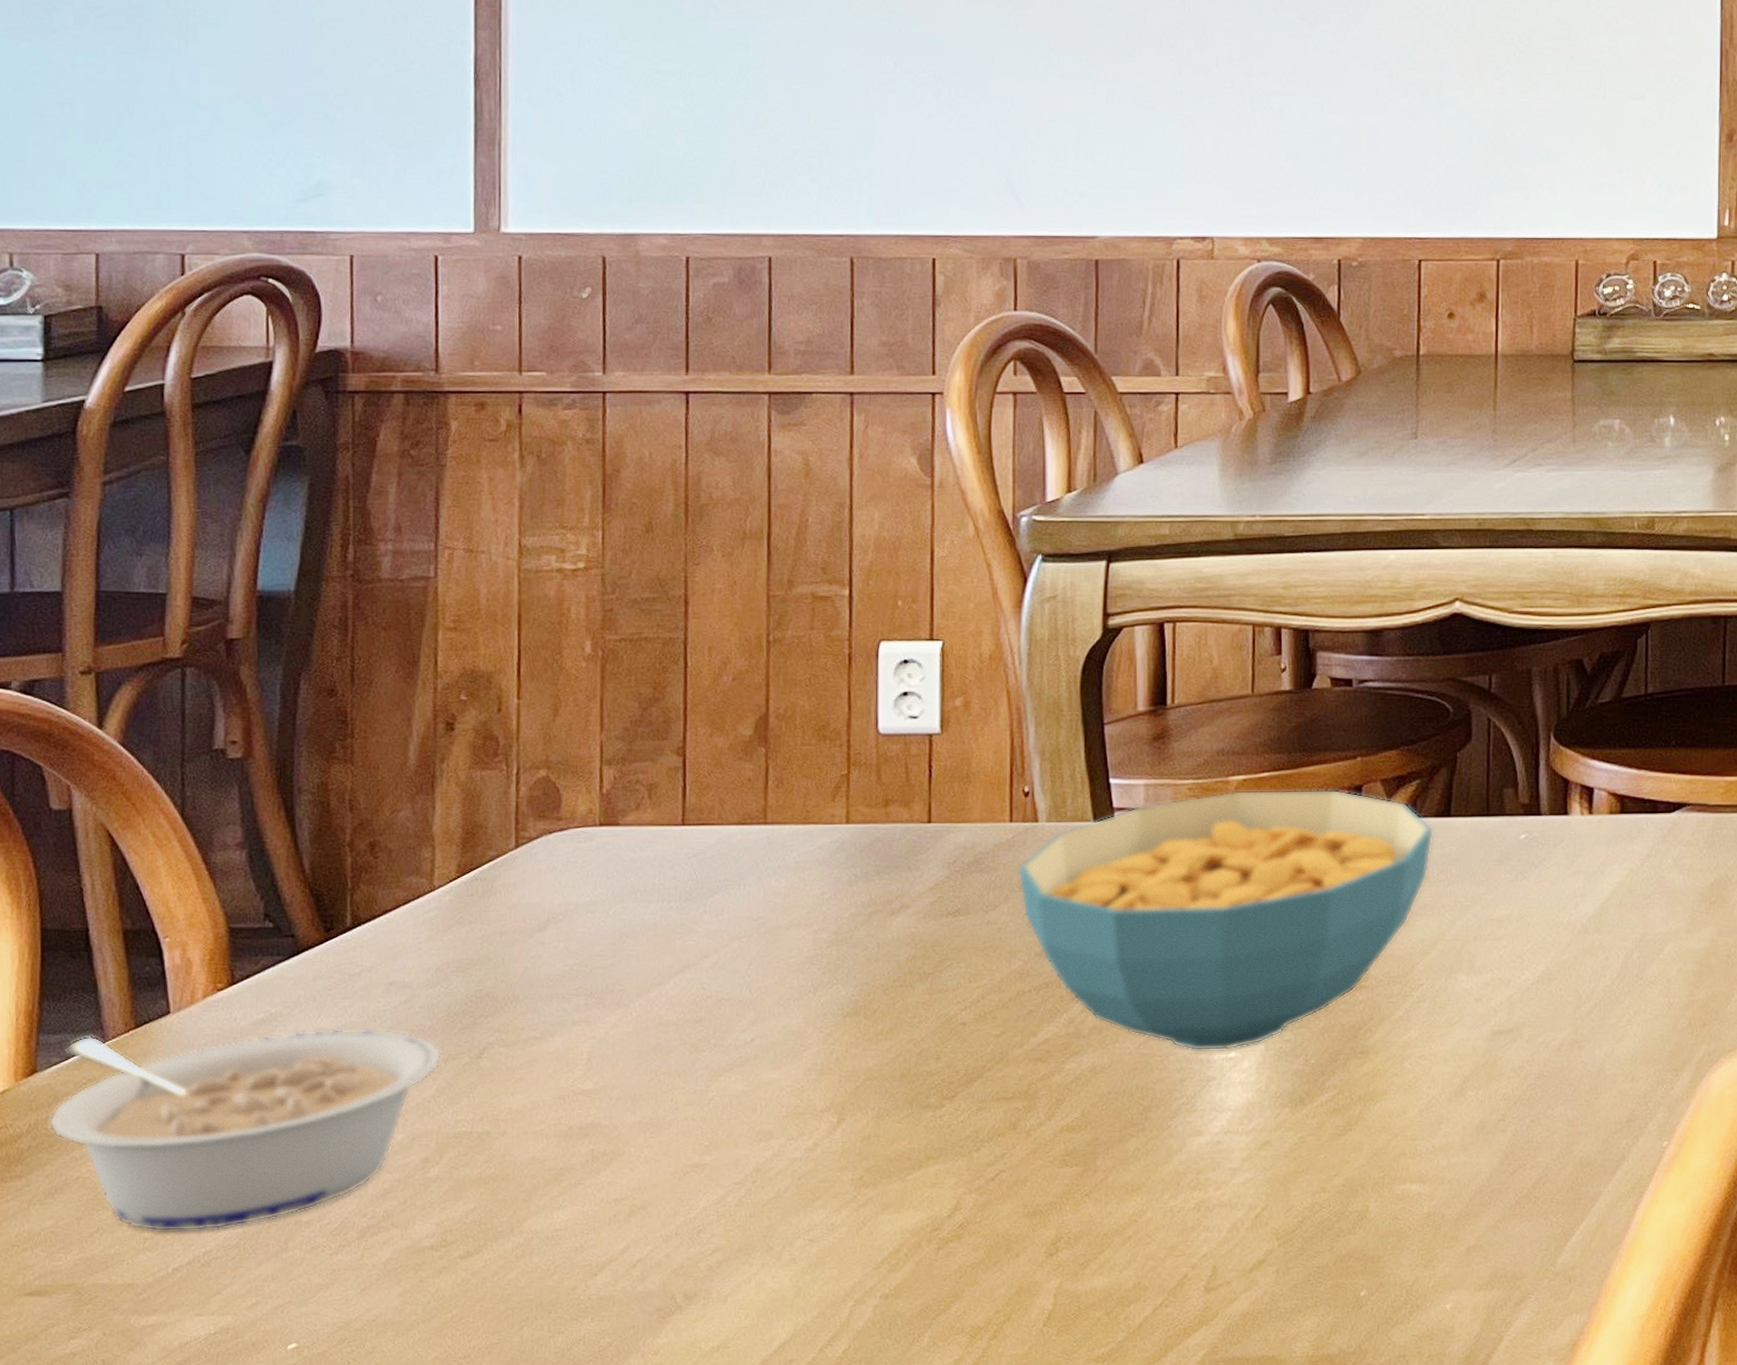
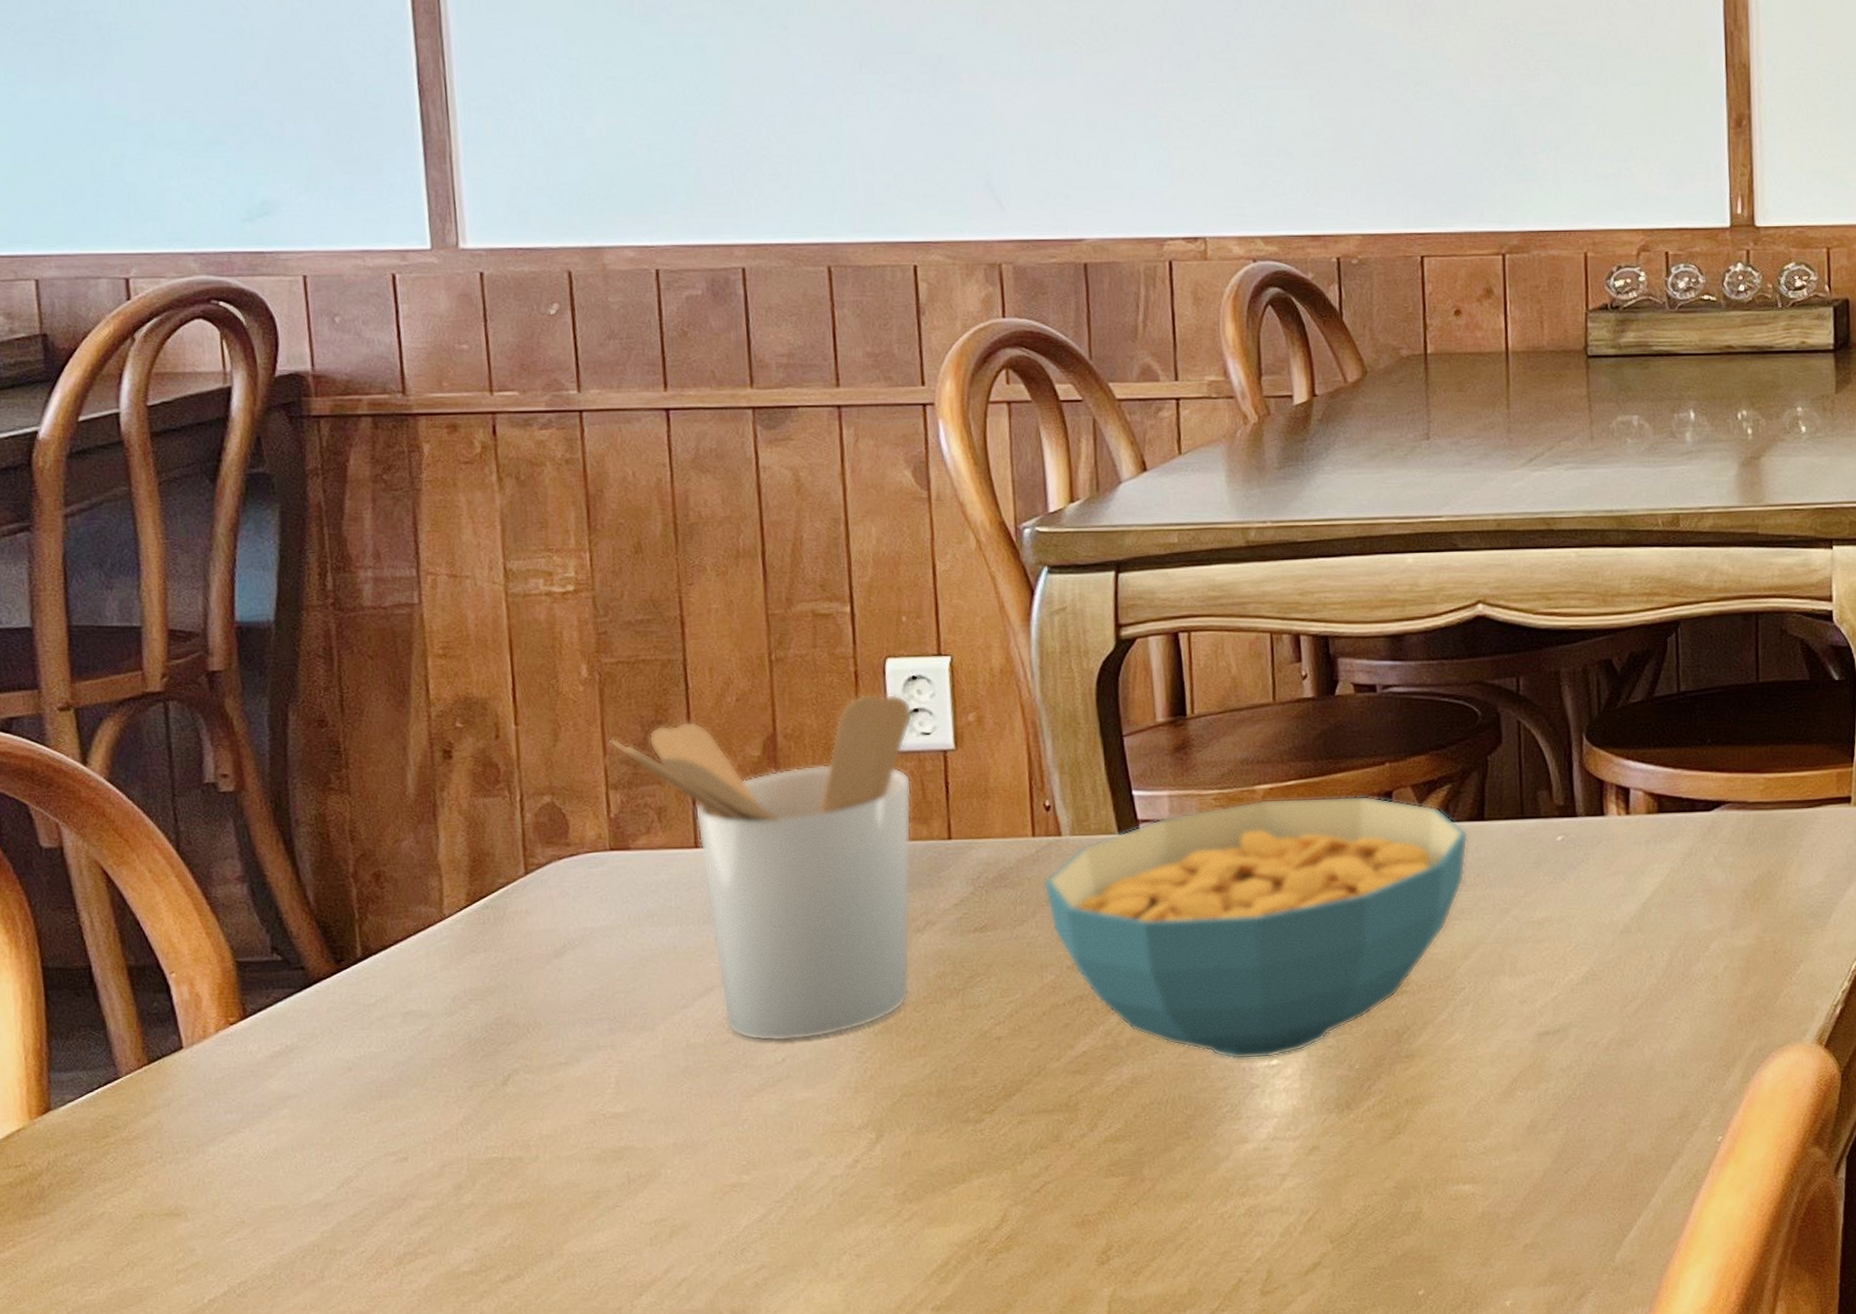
legume: present [48,1029,441,1232] -> none [68,1058,466,1265]
utensil holder: none [608,676,902,1021] -> present [610,693,913,1042]

